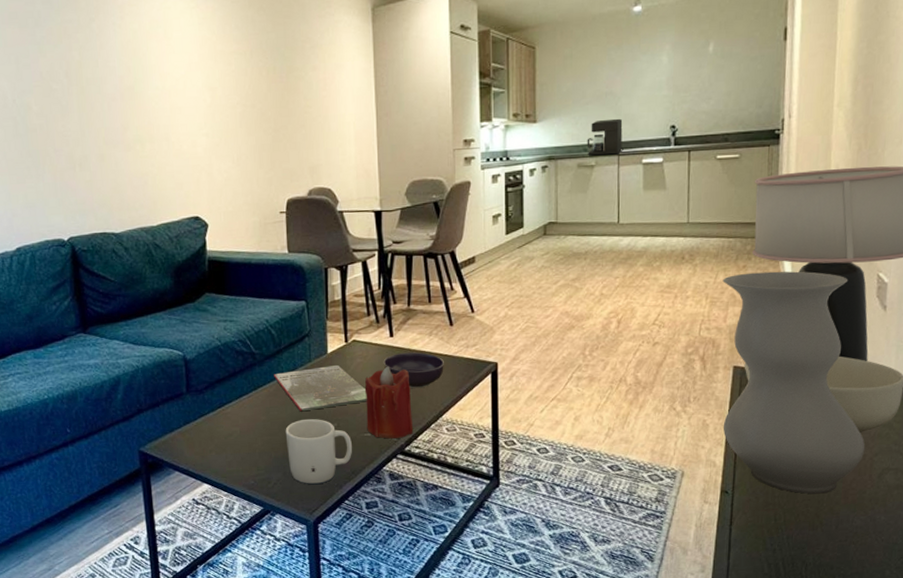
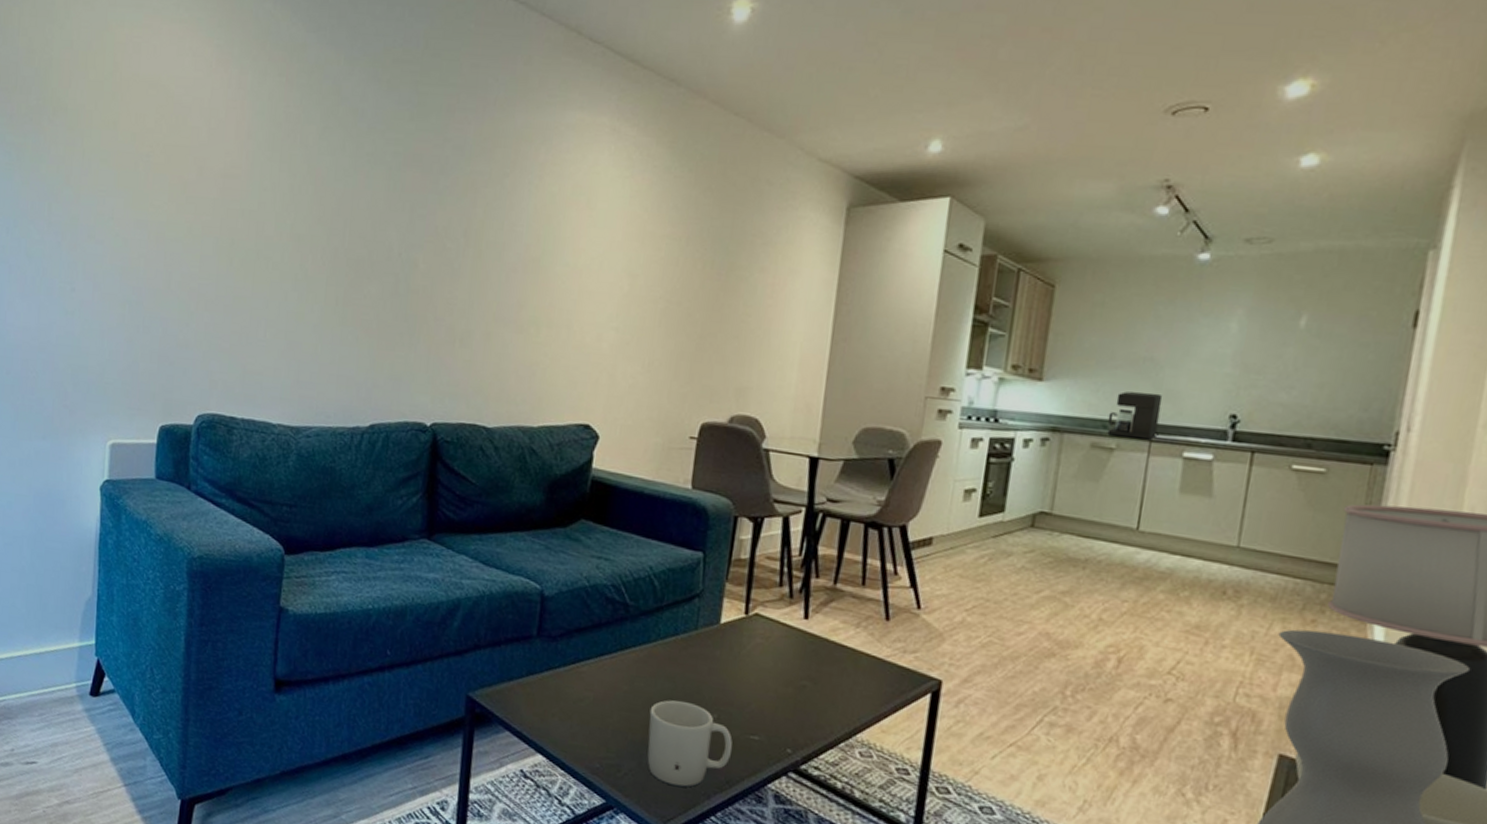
magazine: present [274,364,367,412] -> none [647,635,762,696]
candle: present [364,366,414,439] -> none [754,655,822,752]
bowl: present [383,352,444,389] -> none [789,641,870,693]

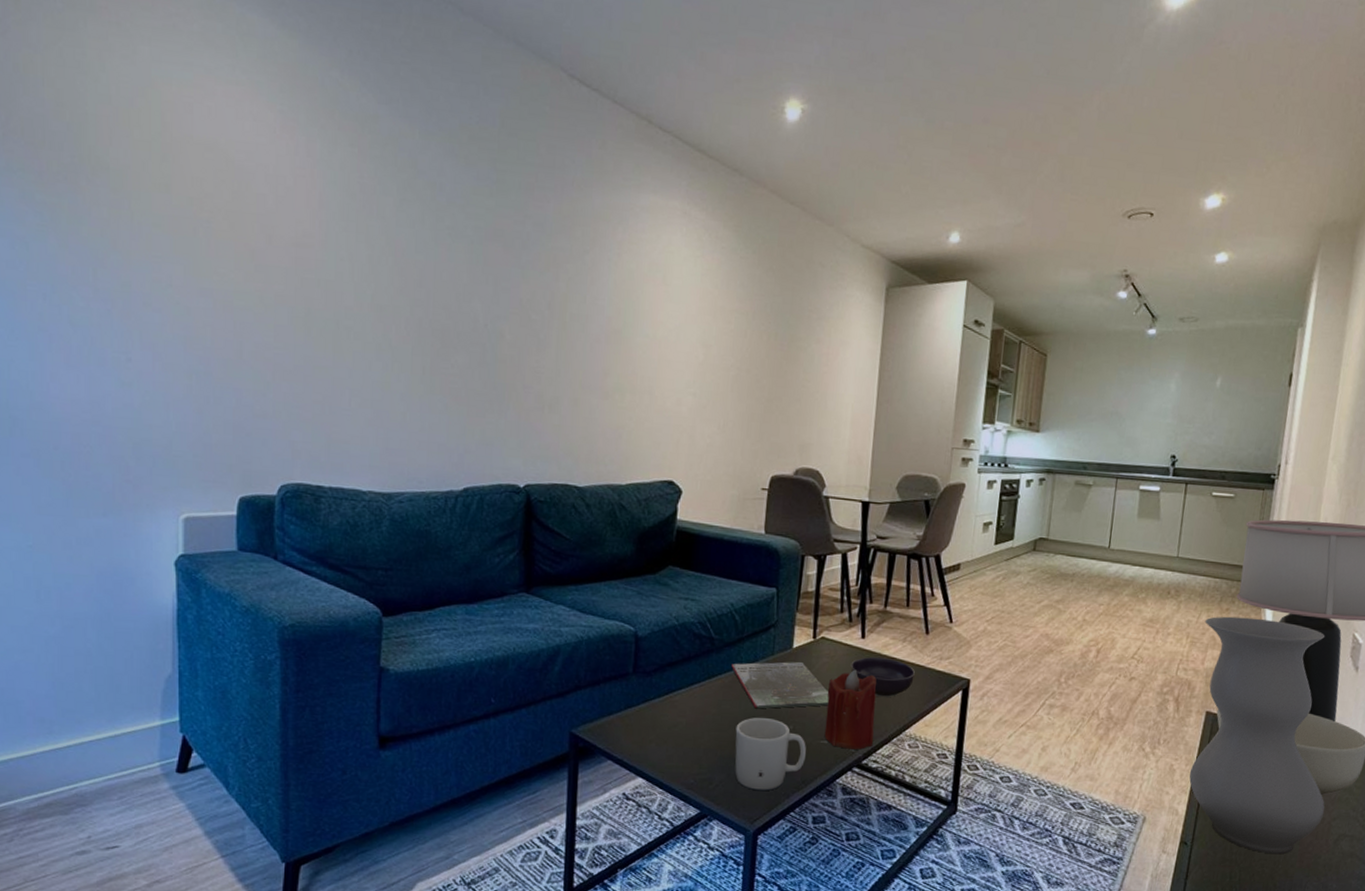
magazine: none [647,635,762,696] -> present [731,661,829,709]
candle: none [754,655,822,752] -> present [824,669,877,750]
bowl: none [789,641,870,693] -> present [850,657,915,698]
coffee maker: present [1107,391,1163,440] -> none [1086,439,1125,477]

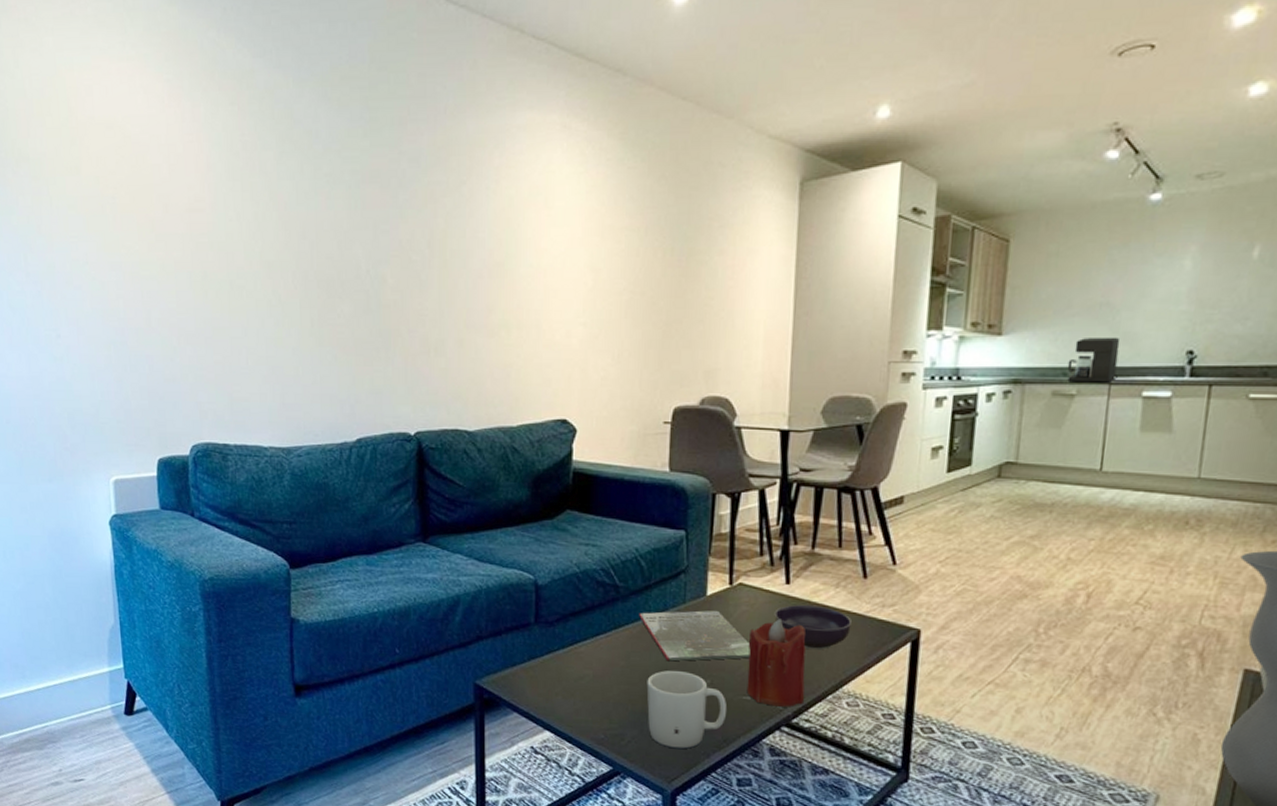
coffee maker: none [1086,439,1125,477] -> present [1067,337,1121,383]

